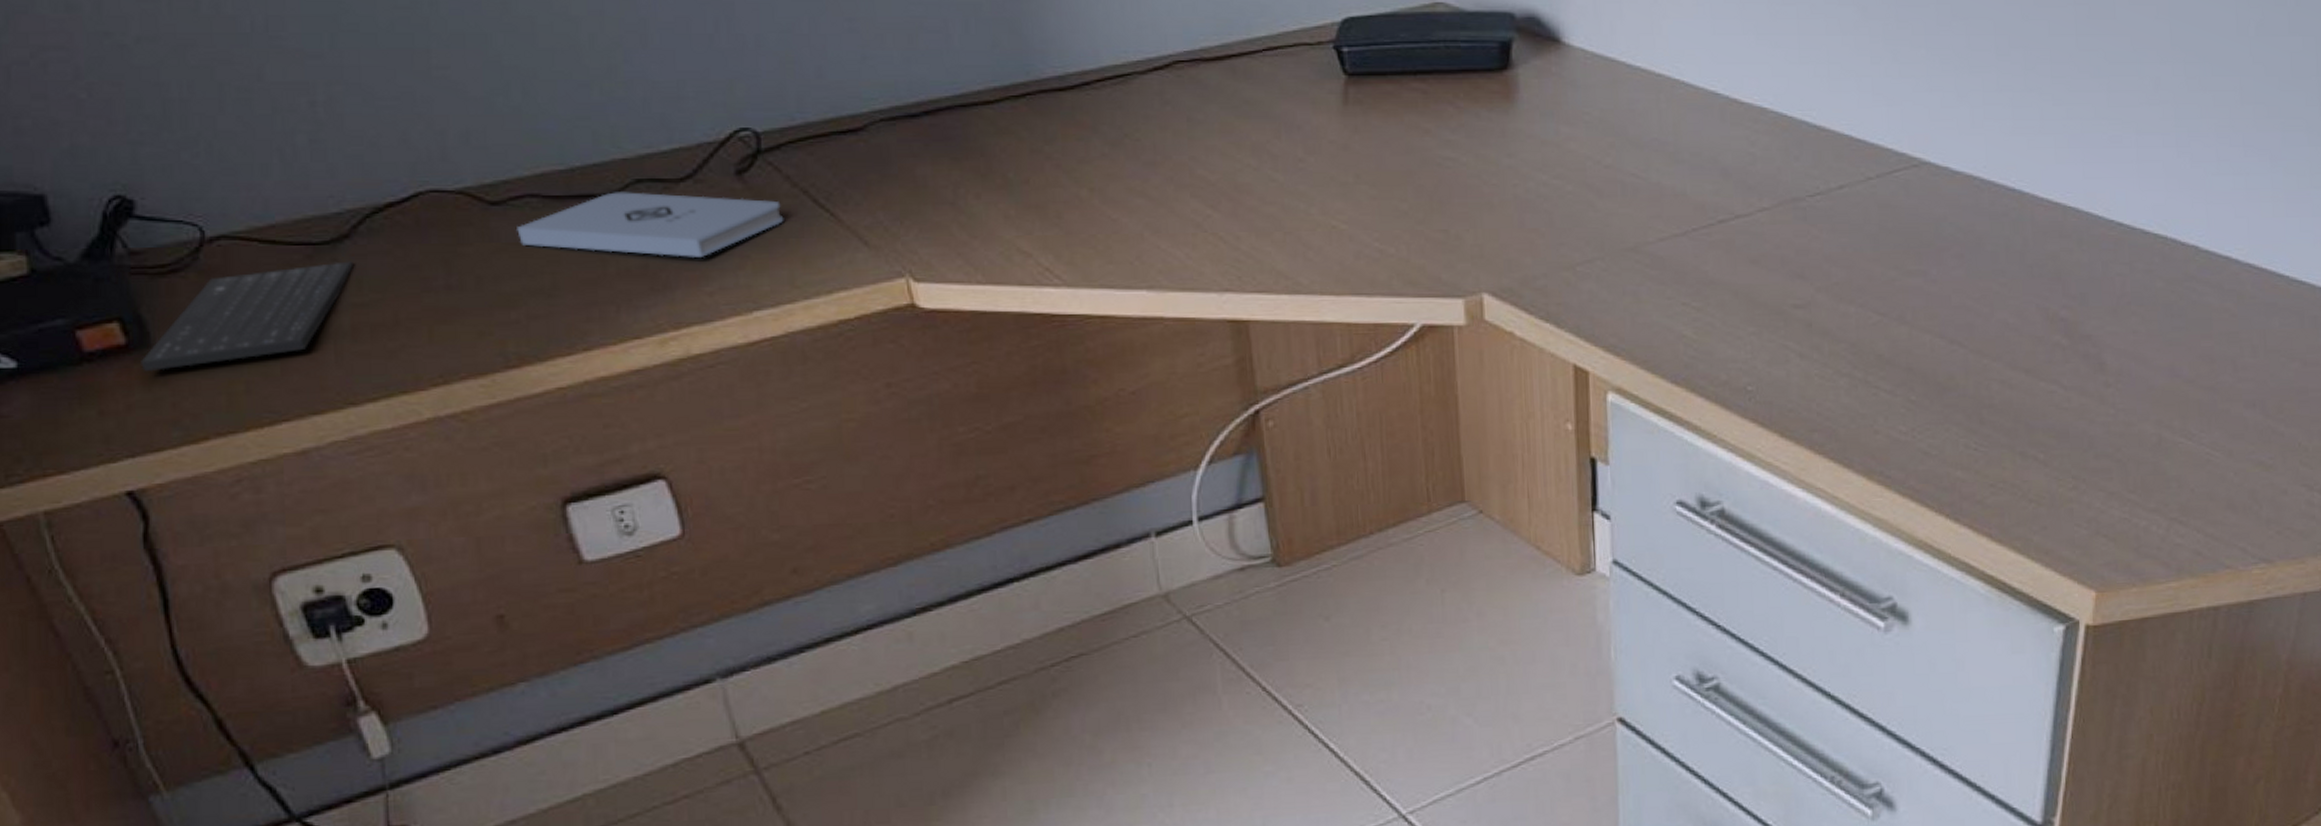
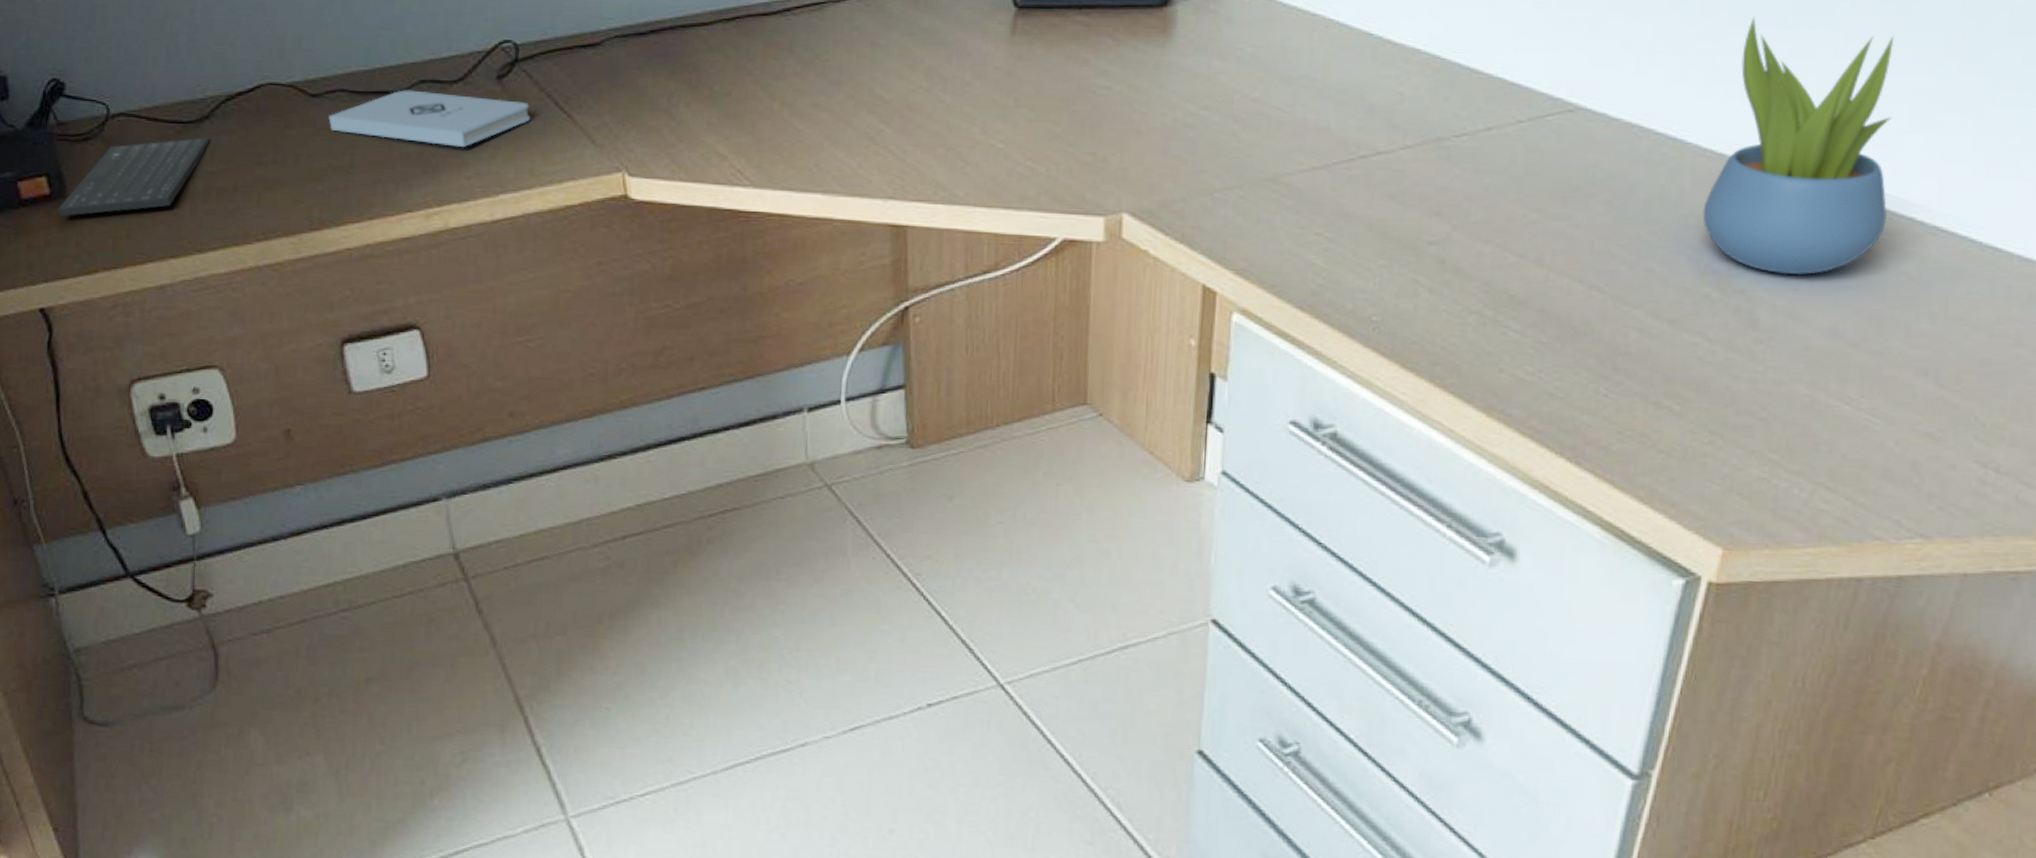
succulent plant: none [2045,67,2207,318] -> present [1702,17,1894,276]

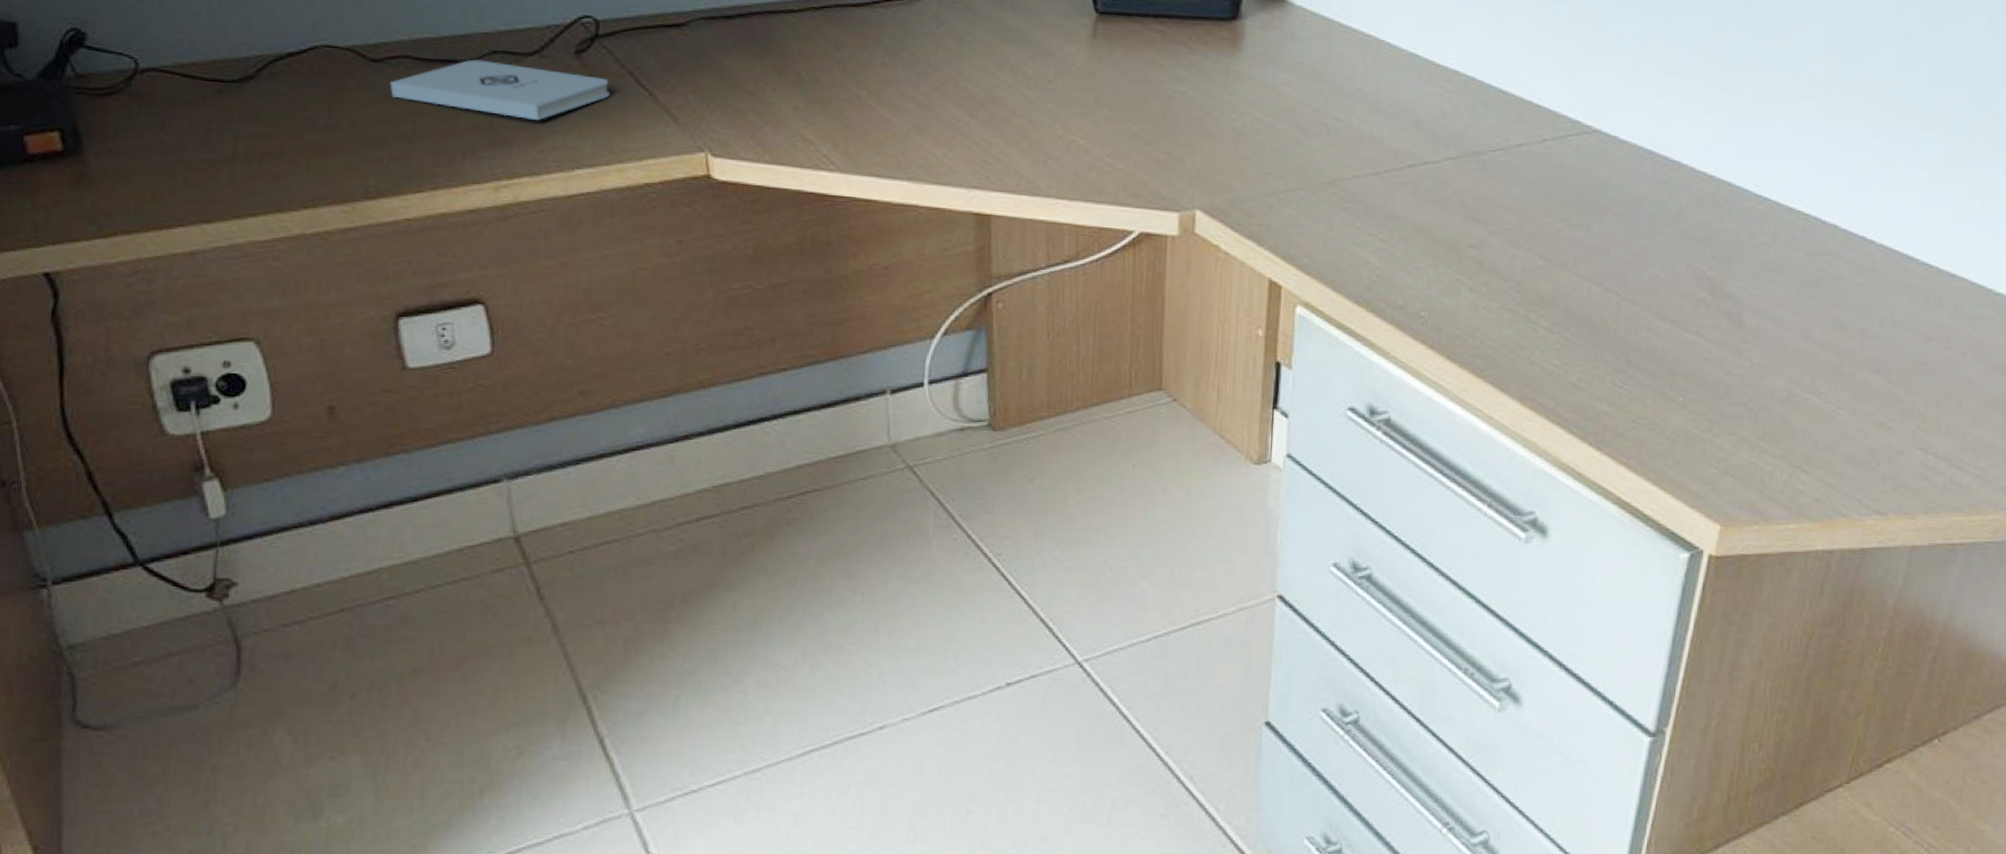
keyboard: present [58,137,210,217] -> none [71,97,254,176]
succulent plant: present [1702,17,1894,276] -> none [1698,58,1846,284]

